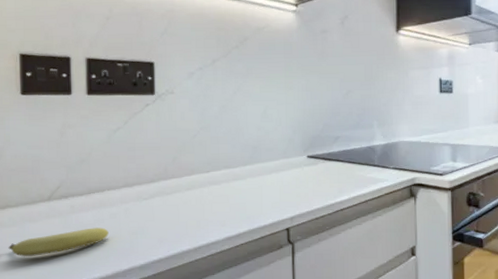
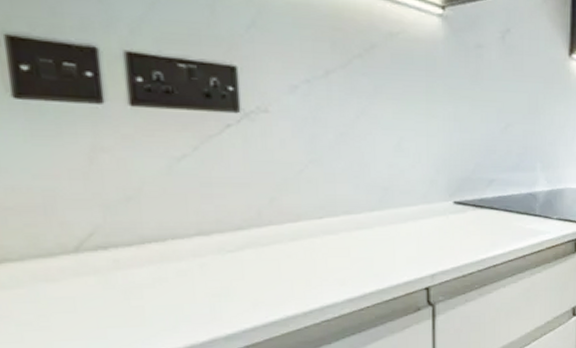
fruit: present [8,227,109,258] -> none [12,288,177,330]

